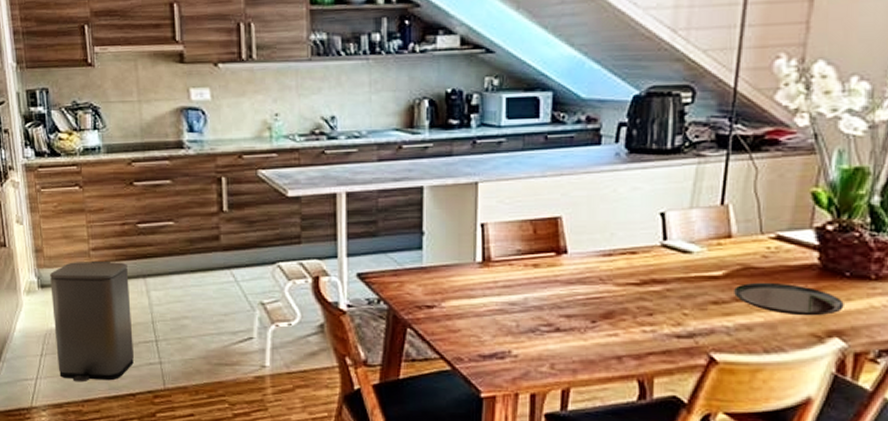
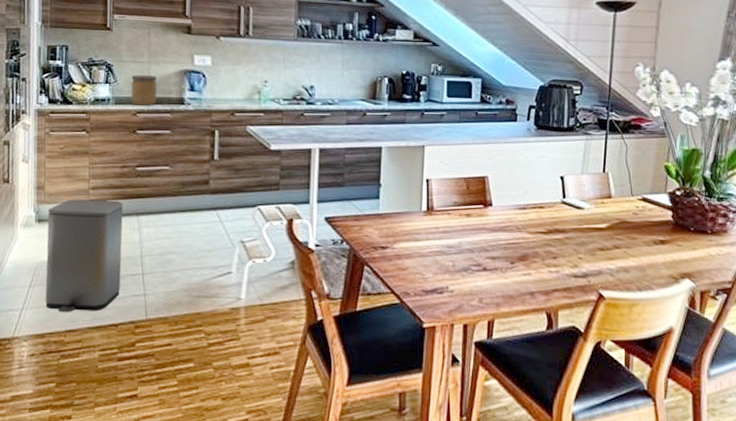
jar: none [121,116,153,153] -> present [130,74,158,106]
plate: present [734,282,844,316] -> none [615,233,691,262]

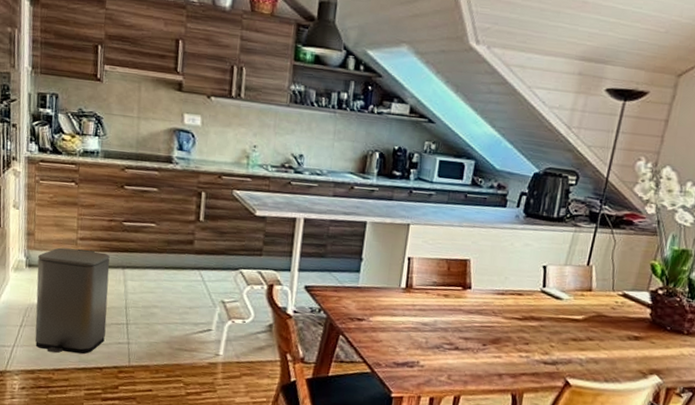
jar: present [130,74,158,106] -> none [119,129,147,162]

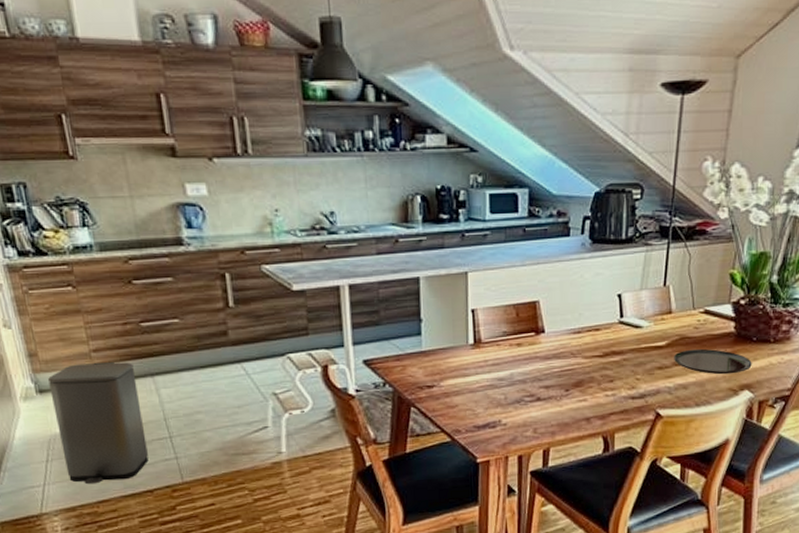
plate: none [588,327,664,358] -> present [674,348,752,375]

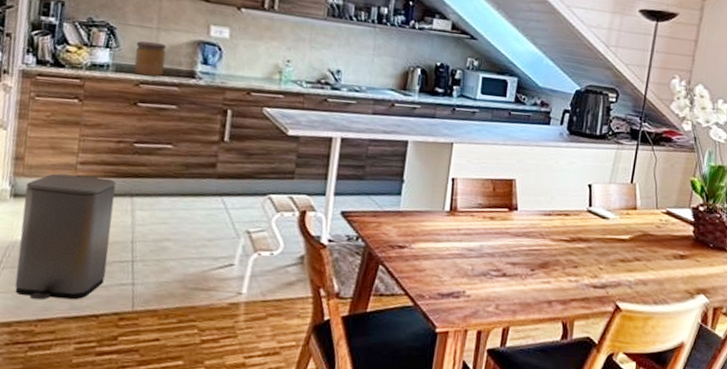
jar: none [113,212,150,251] -> present [133,41,167,77]
plate: present [674,348,752,375] -> none [636,246,708,277]

